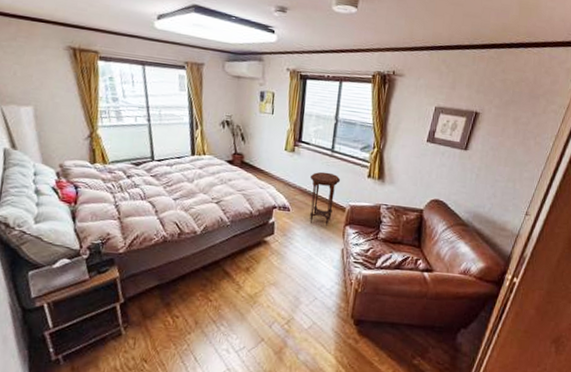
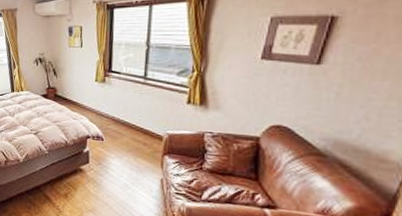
side table: present [309,171,341,226] -> none [122,100,156,155]

